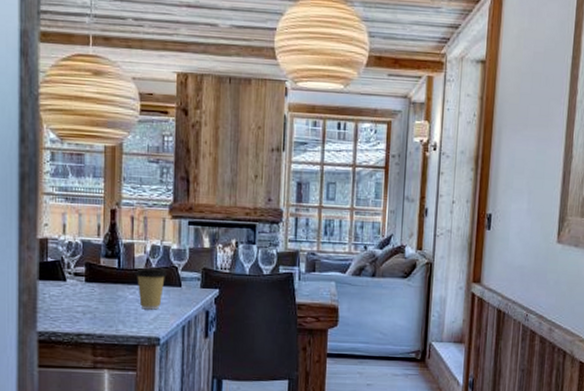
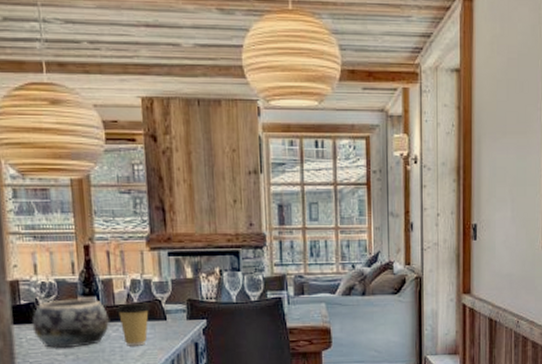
decorative bowl: none [56,259,129,307] -> present [32,299,110,349]

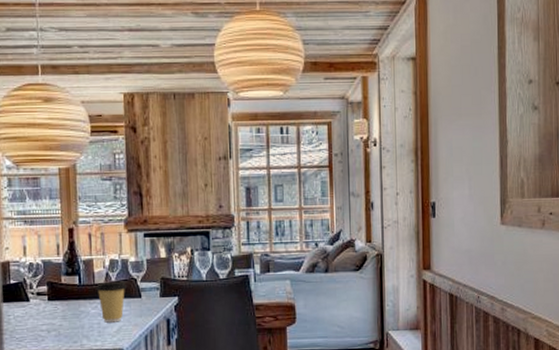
decorative bowl: present [32,299,110,349] -> none [19,278,90,325]

